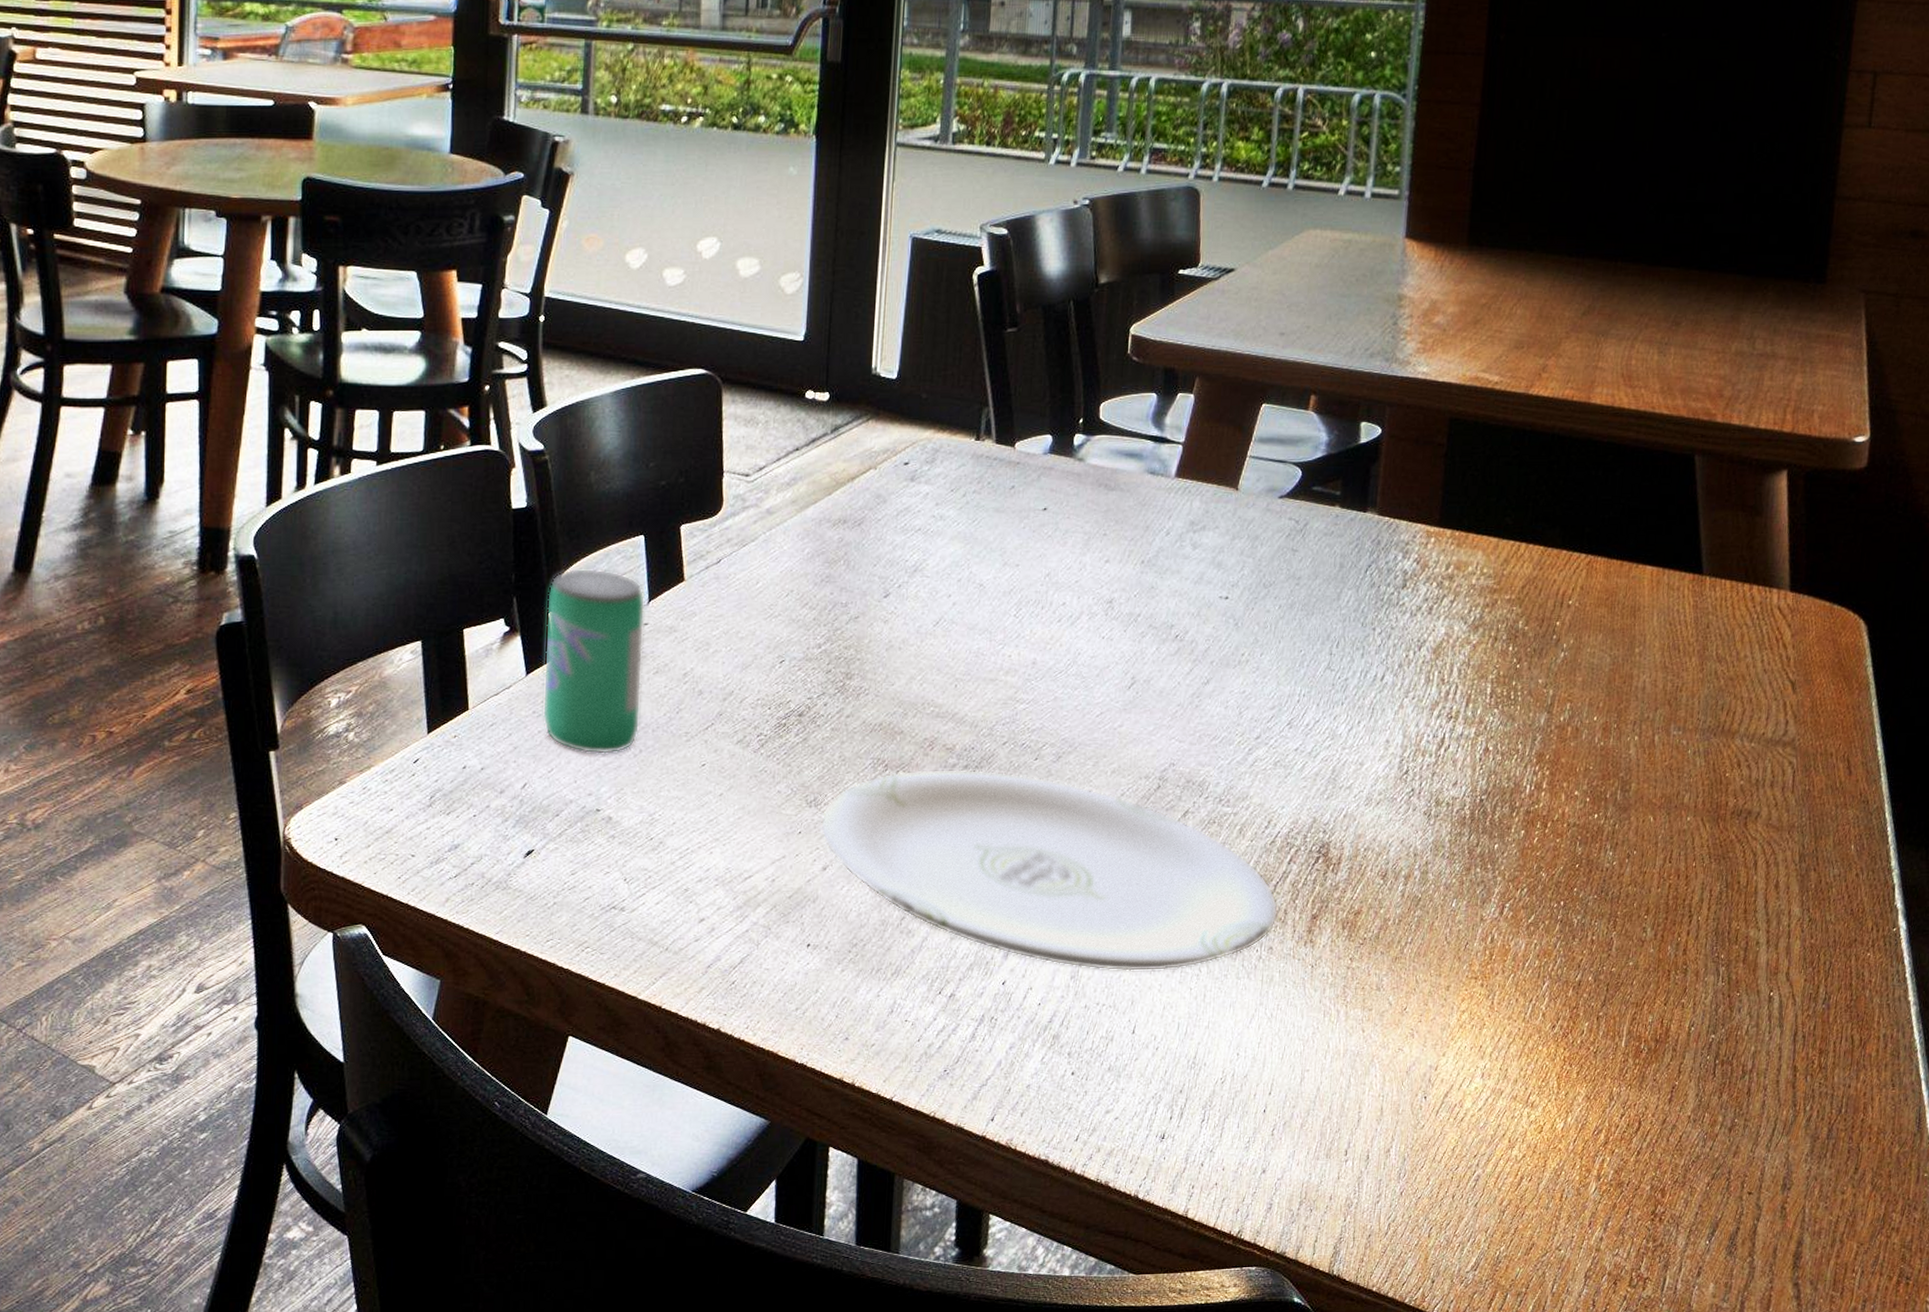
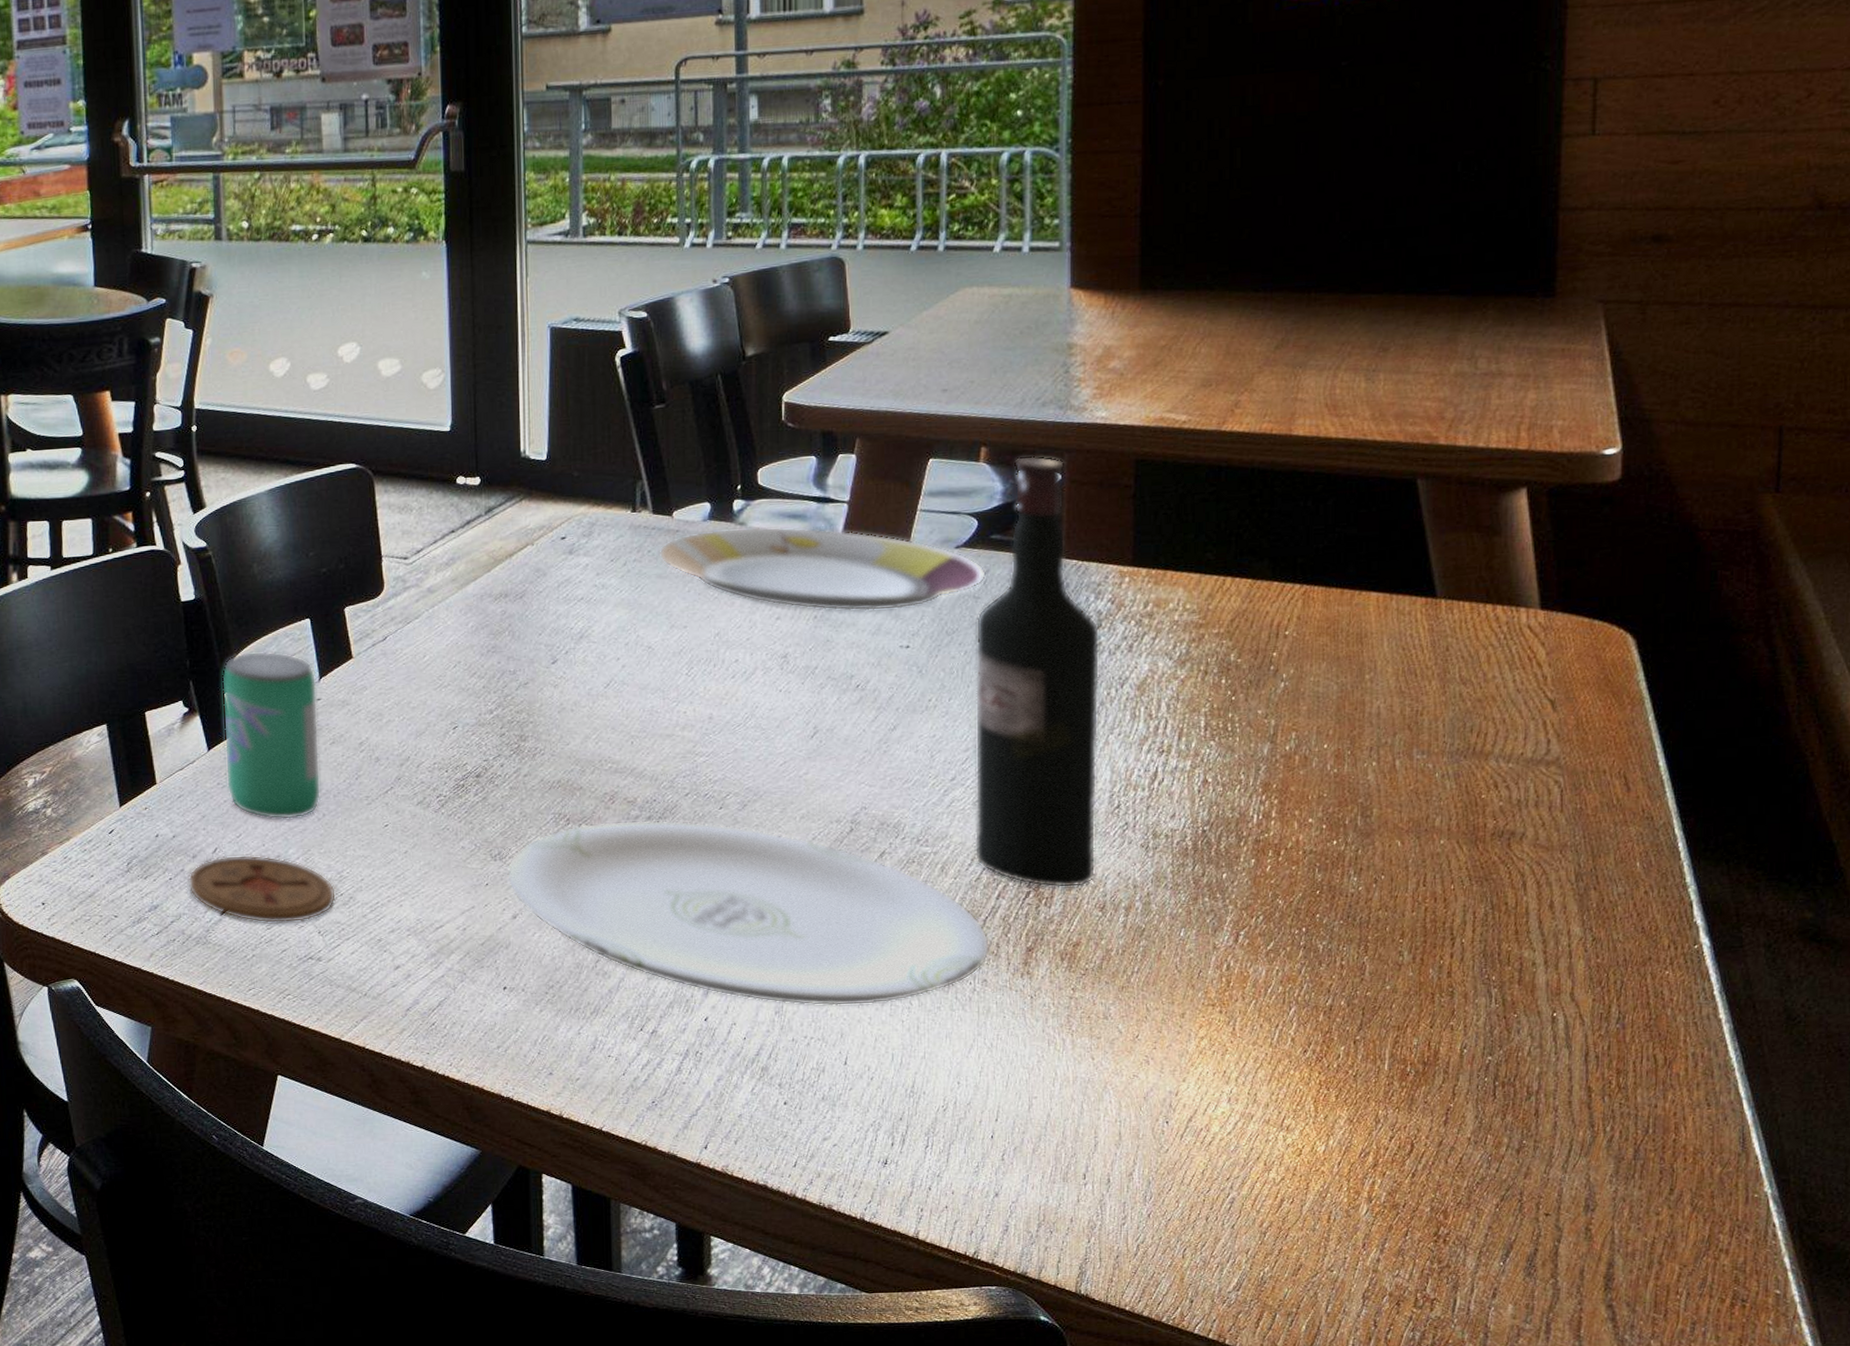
coaster: none [492,791,646,869] -> present [188,854,337,924]
plate: none [998,464,1305,559] -> present [659,527,986,612]
wine bottle: none [1271,407,1405,855] -> present [974,455,1100,888]

